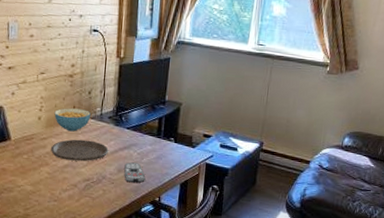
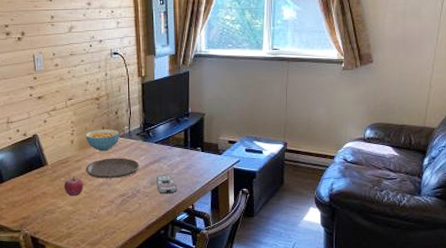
fruit: none [26,154,47,176] -> present [64,176,84,196]

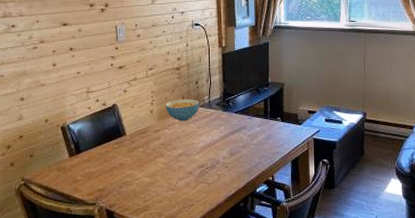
fruit: present [64,176,84,196] -> none [142,146,162,168]
plate: present [85,158,140,179] -> none [164,128,219,149]
remote control: present [156,174,178,194] -> none [236,145,257,165]

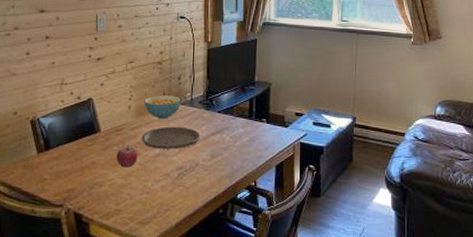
fruit: none [142,146,162,168] -> present [116,145,138,168]
plate: none [164,128,219,149] -> present [141,126,200,149]

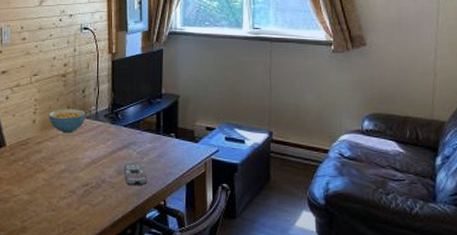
fruit: present [116,145,138,168] -> none [21,160,43,184]
plate: present [141,126,200,149] -> none [46,141,106,165]
remote control: none [217,147,240,169] -> present [124,163,148,186]

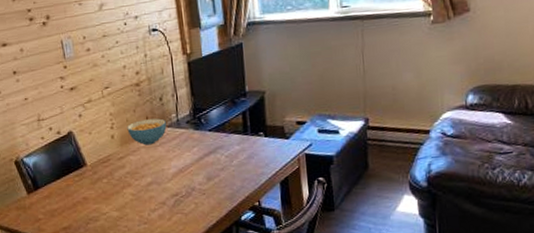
remote control: present [124,163,148,186] -> none [213,167,240,191]

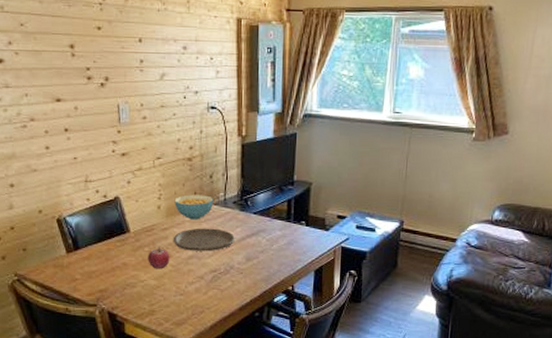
fruit: none [107,176,130,200] -> present [148,246,170,269]
plate: none [130,151,193,177] -> present [173,228,235,252]

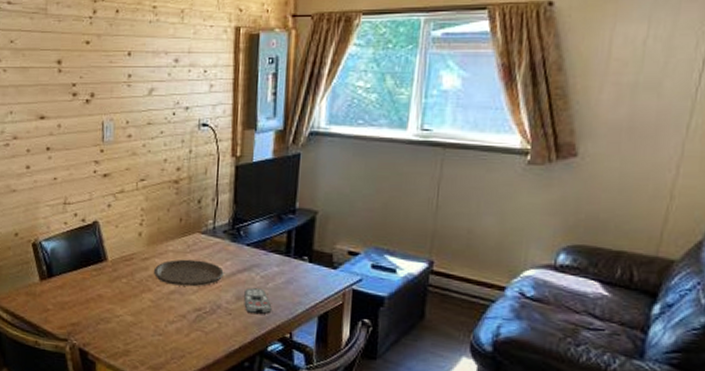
fruit: present [148,246,170,269] -> none [125,277,150,304]
cereal bowl: present [174,194,213,220] -> none [157,221,201,250]
remote control: none [253,250,277,272] -> present [244,287,272,315]

